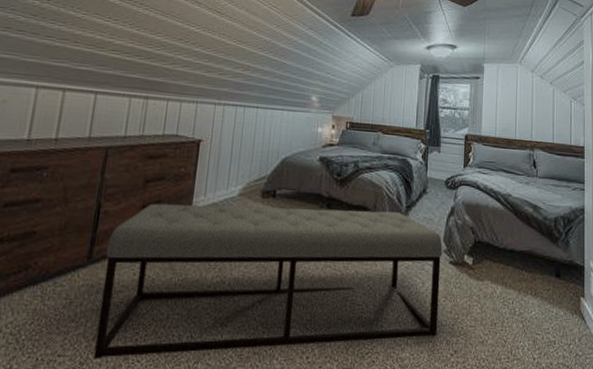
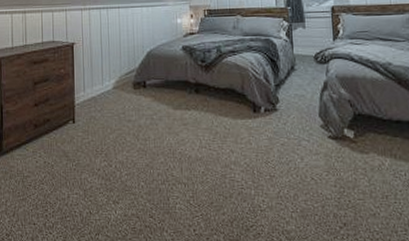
bench: present [93,203,443,359] -> none [13,91,323,231]

